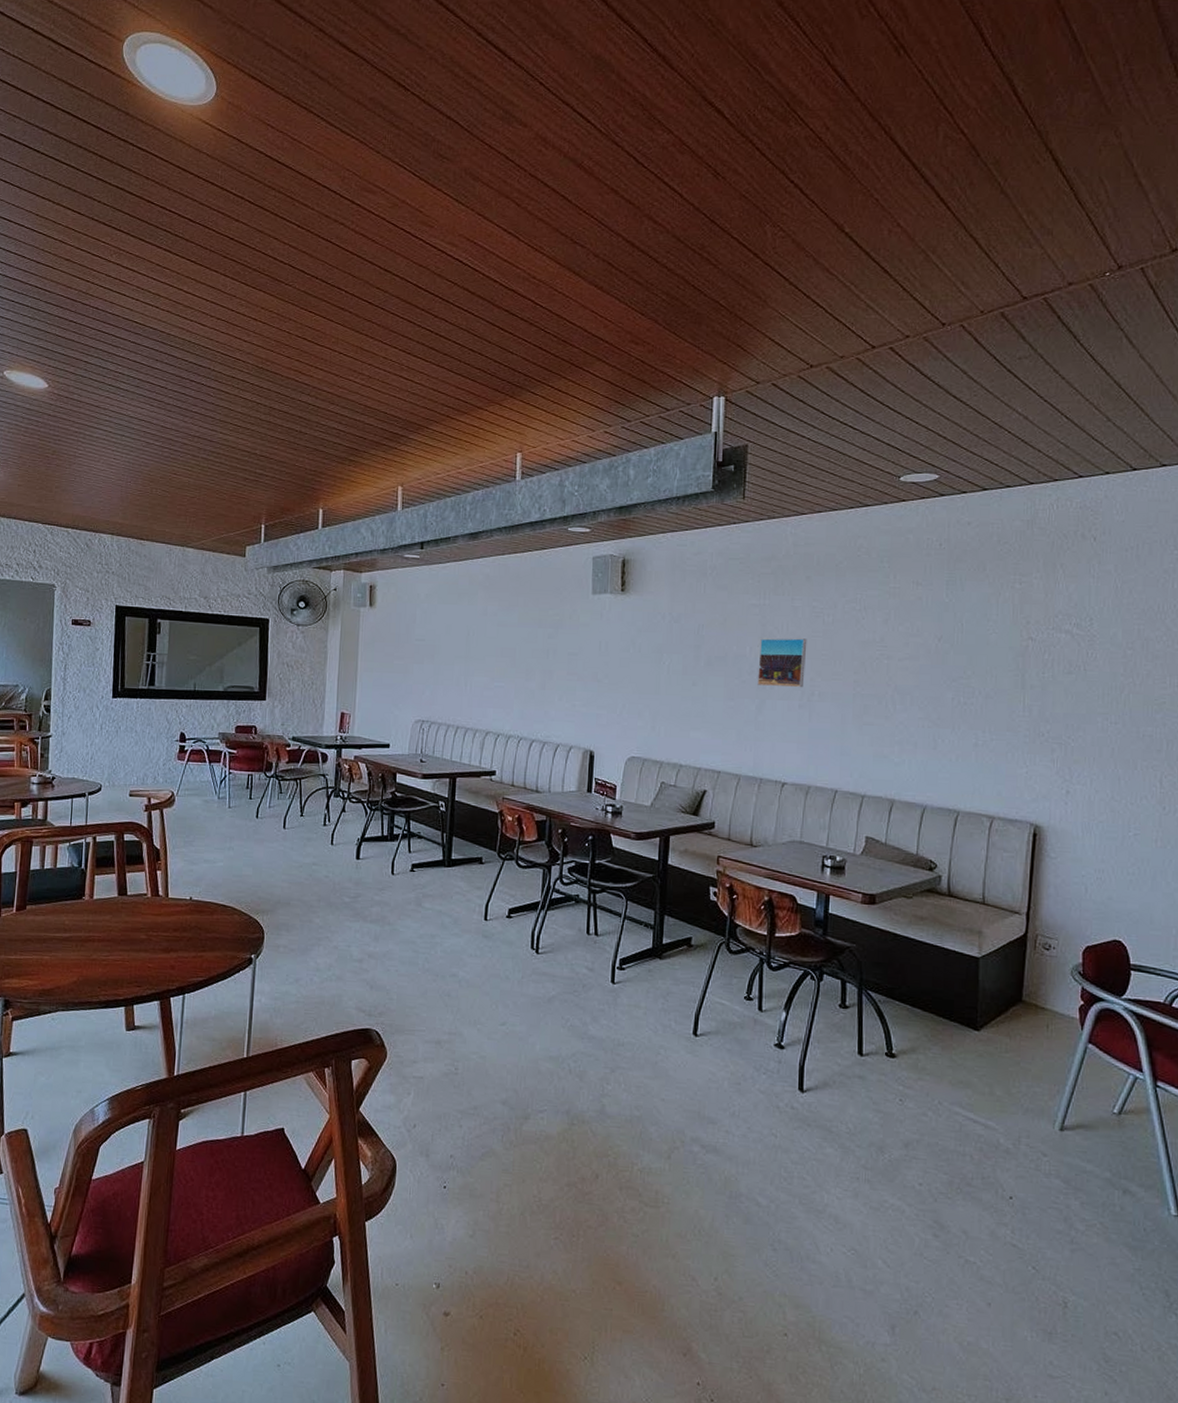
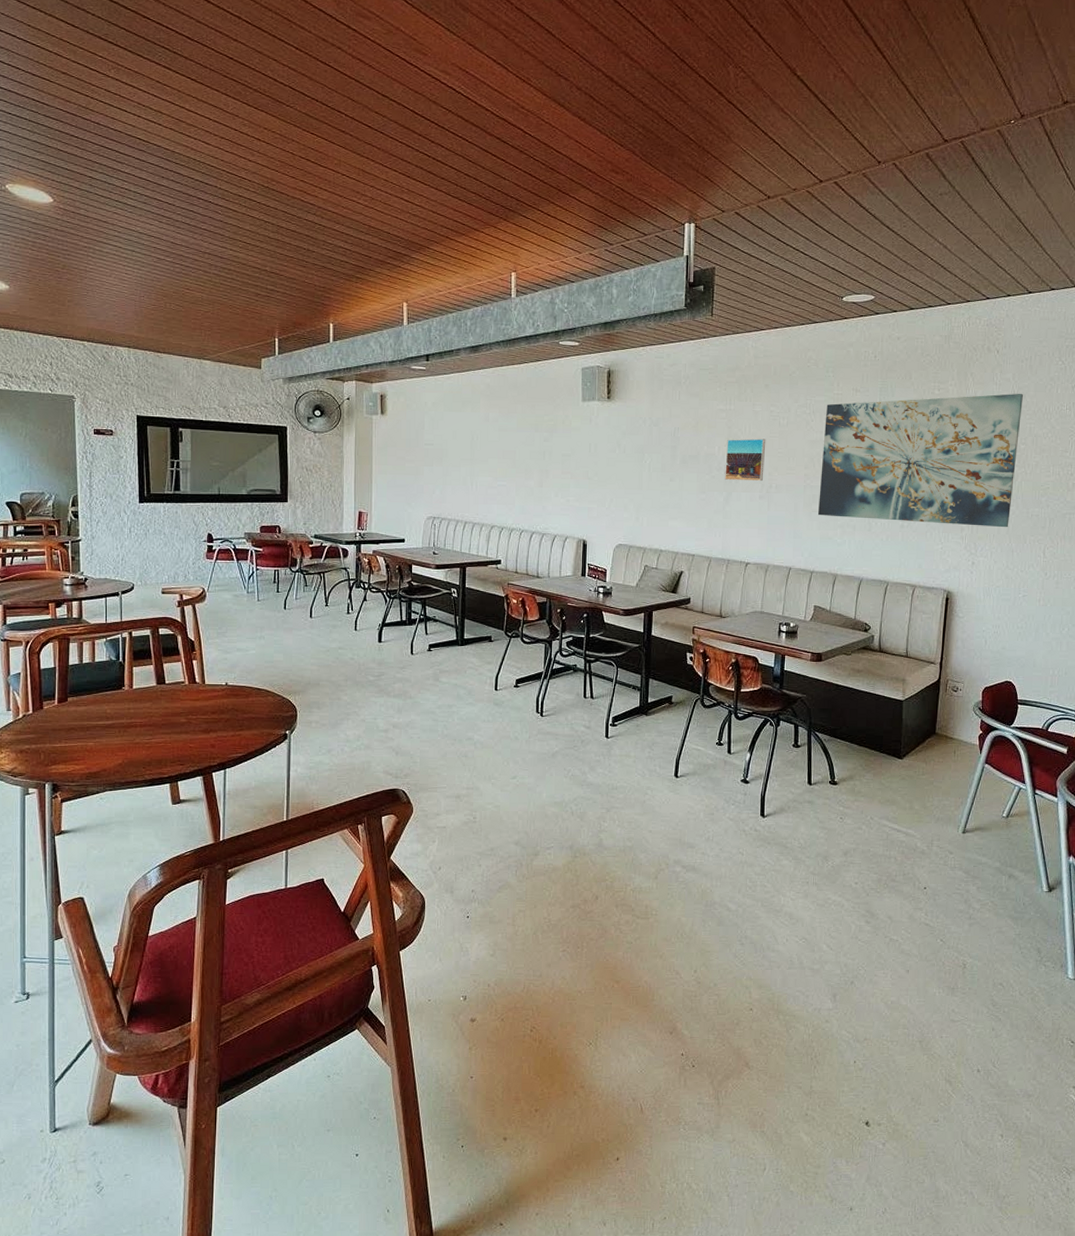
wall art: none [870,588,1128,750] -> present [817,393,1023,528]

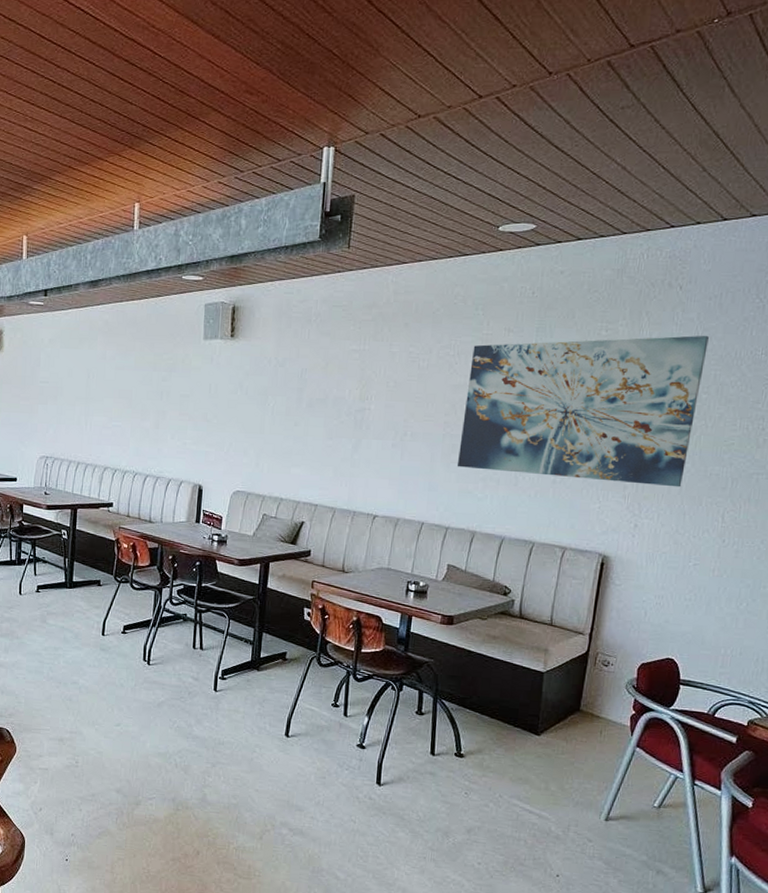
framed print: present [725,438,766,482] -> none [355,381,403,429]

